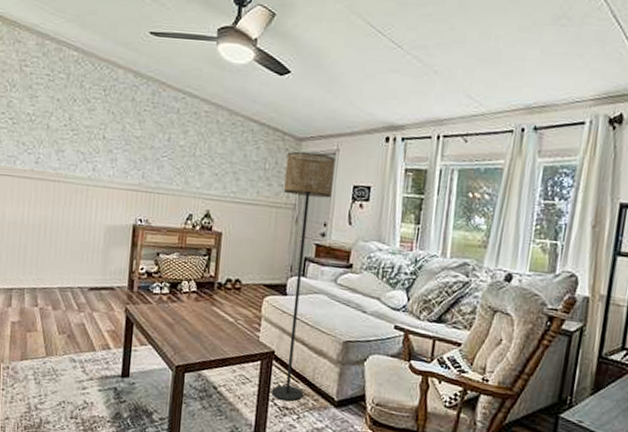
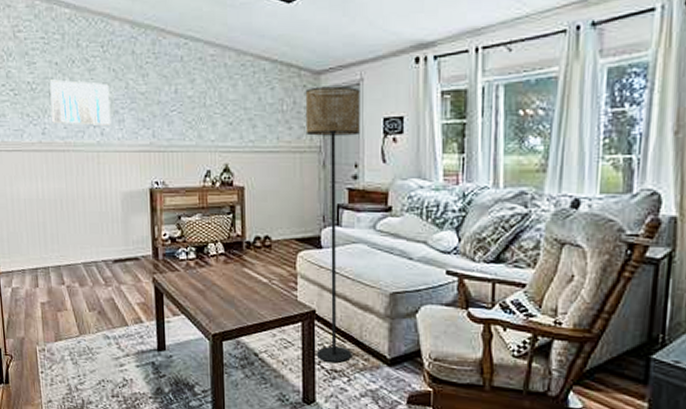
wall art: none [47,114,107,163] -> present [49,79,111,126]

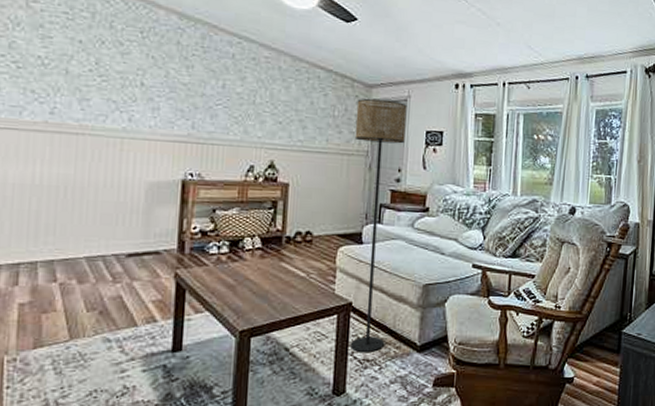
wall art: present [49,79,111,126] -> none [66,57,145,112]

